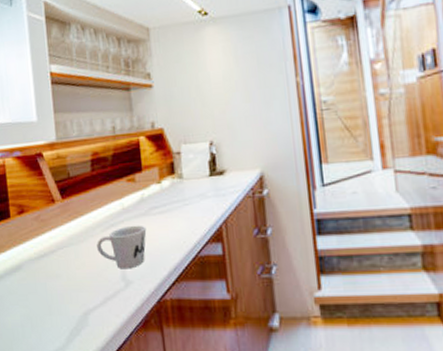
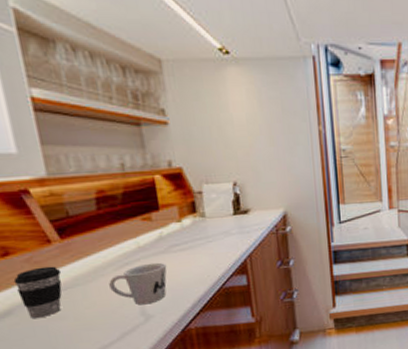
coffee cup: none [25,224,61,276] -> present [13,266,62,319]

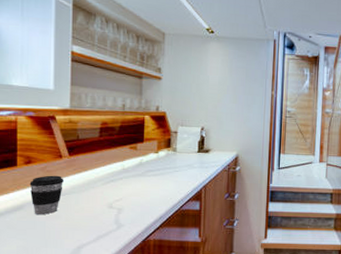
mug: present [109,262,167,305] -> none [96,182,141,215]

